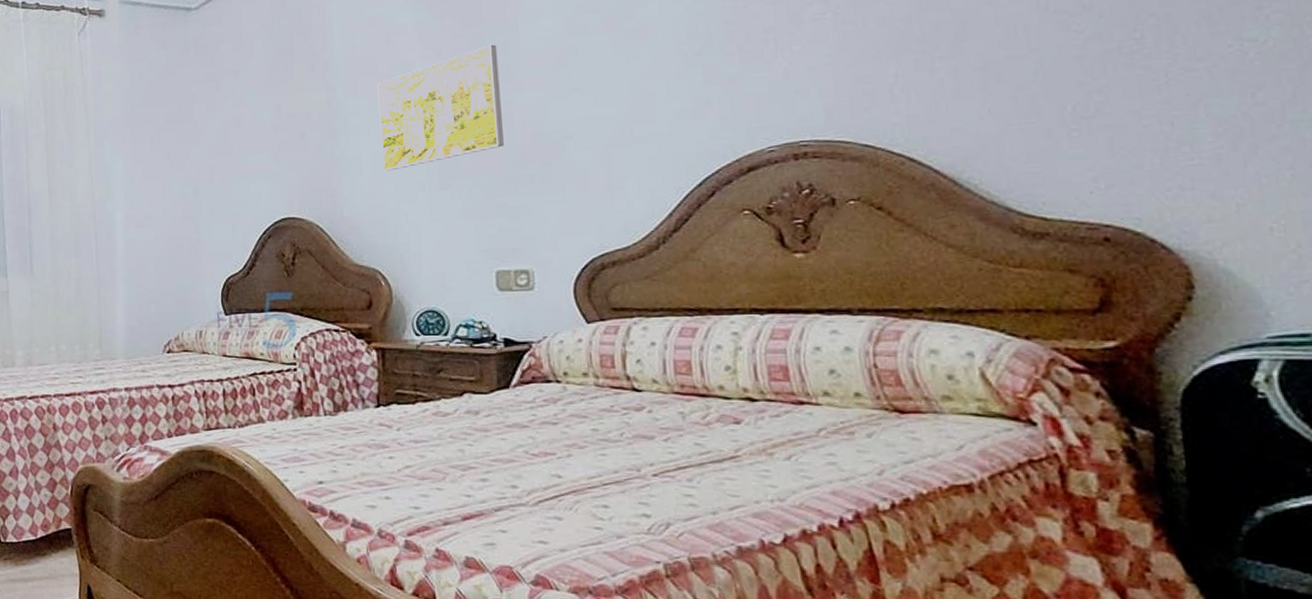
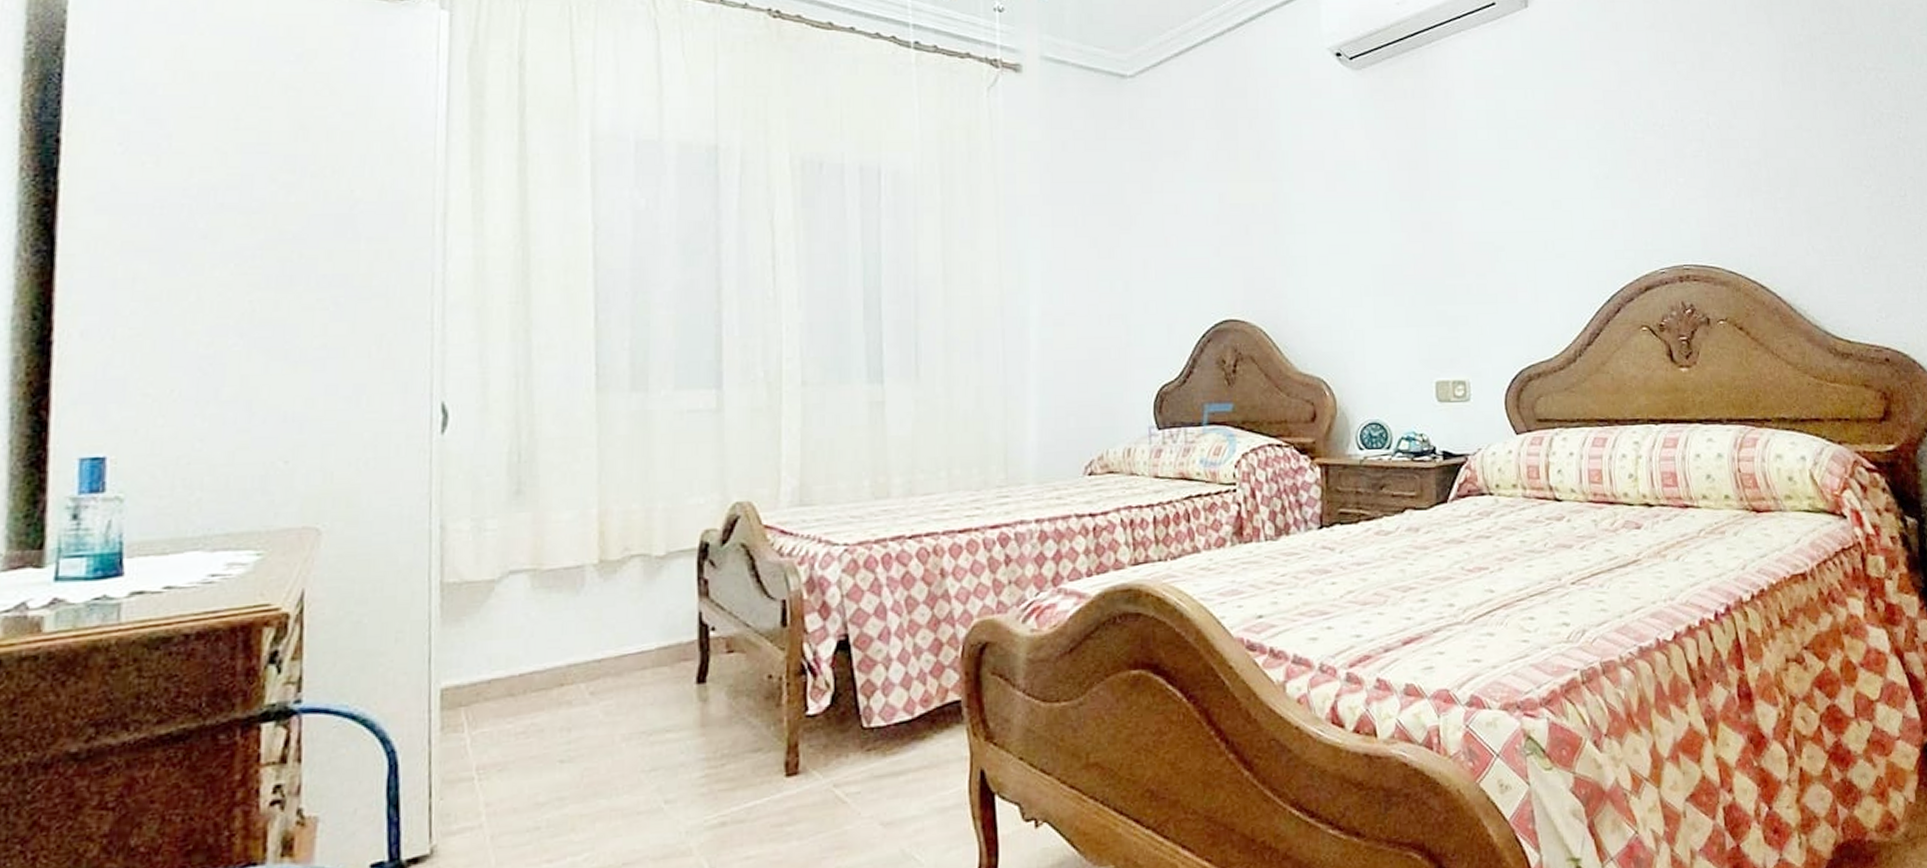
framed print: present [377,44,504,171] -> none [1324,150,1444,274]

